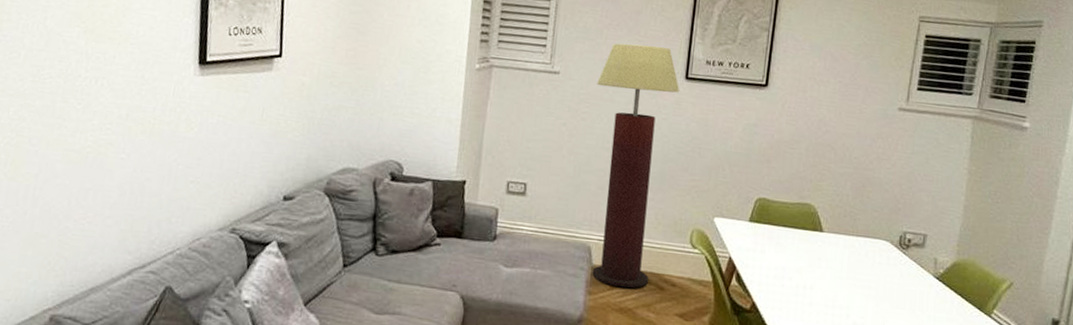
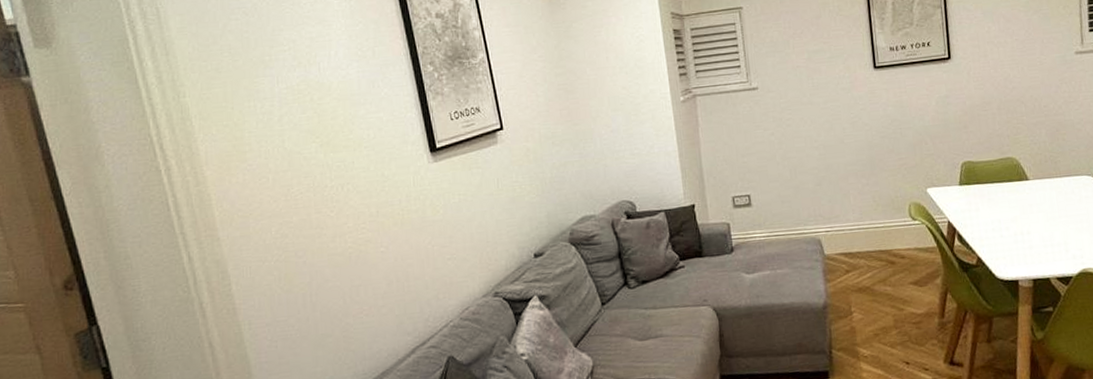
floor lamp: present [592,43,680,288] -> none [794,43,879,270]

